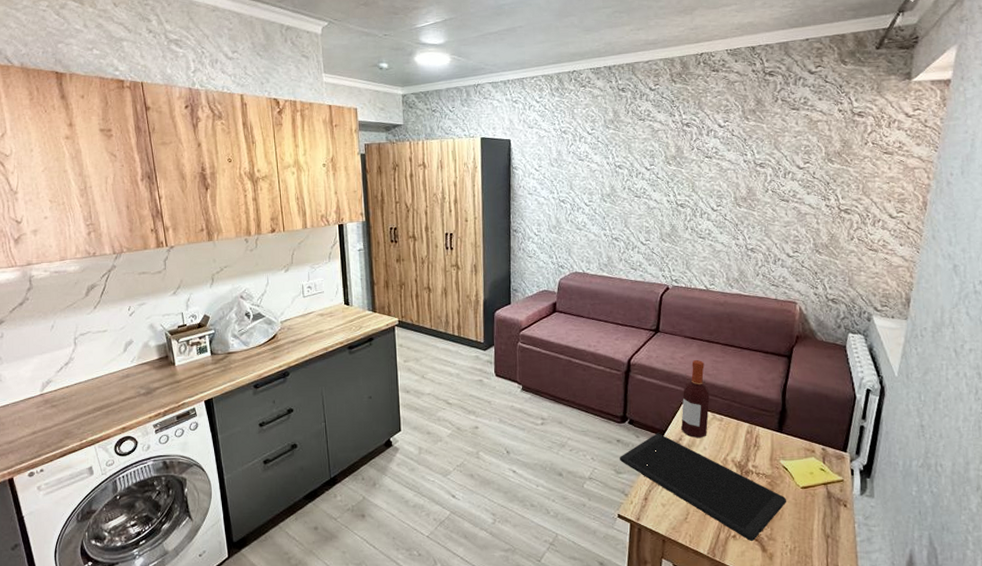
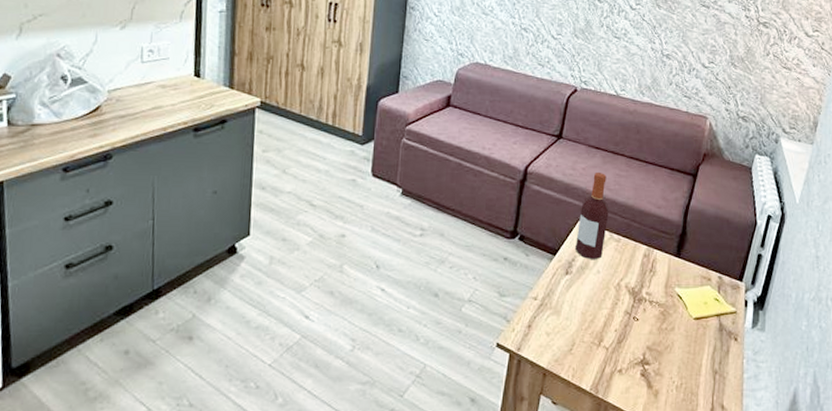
cutting board: present [620,433,787,541] -> none [505,252,678,376]

